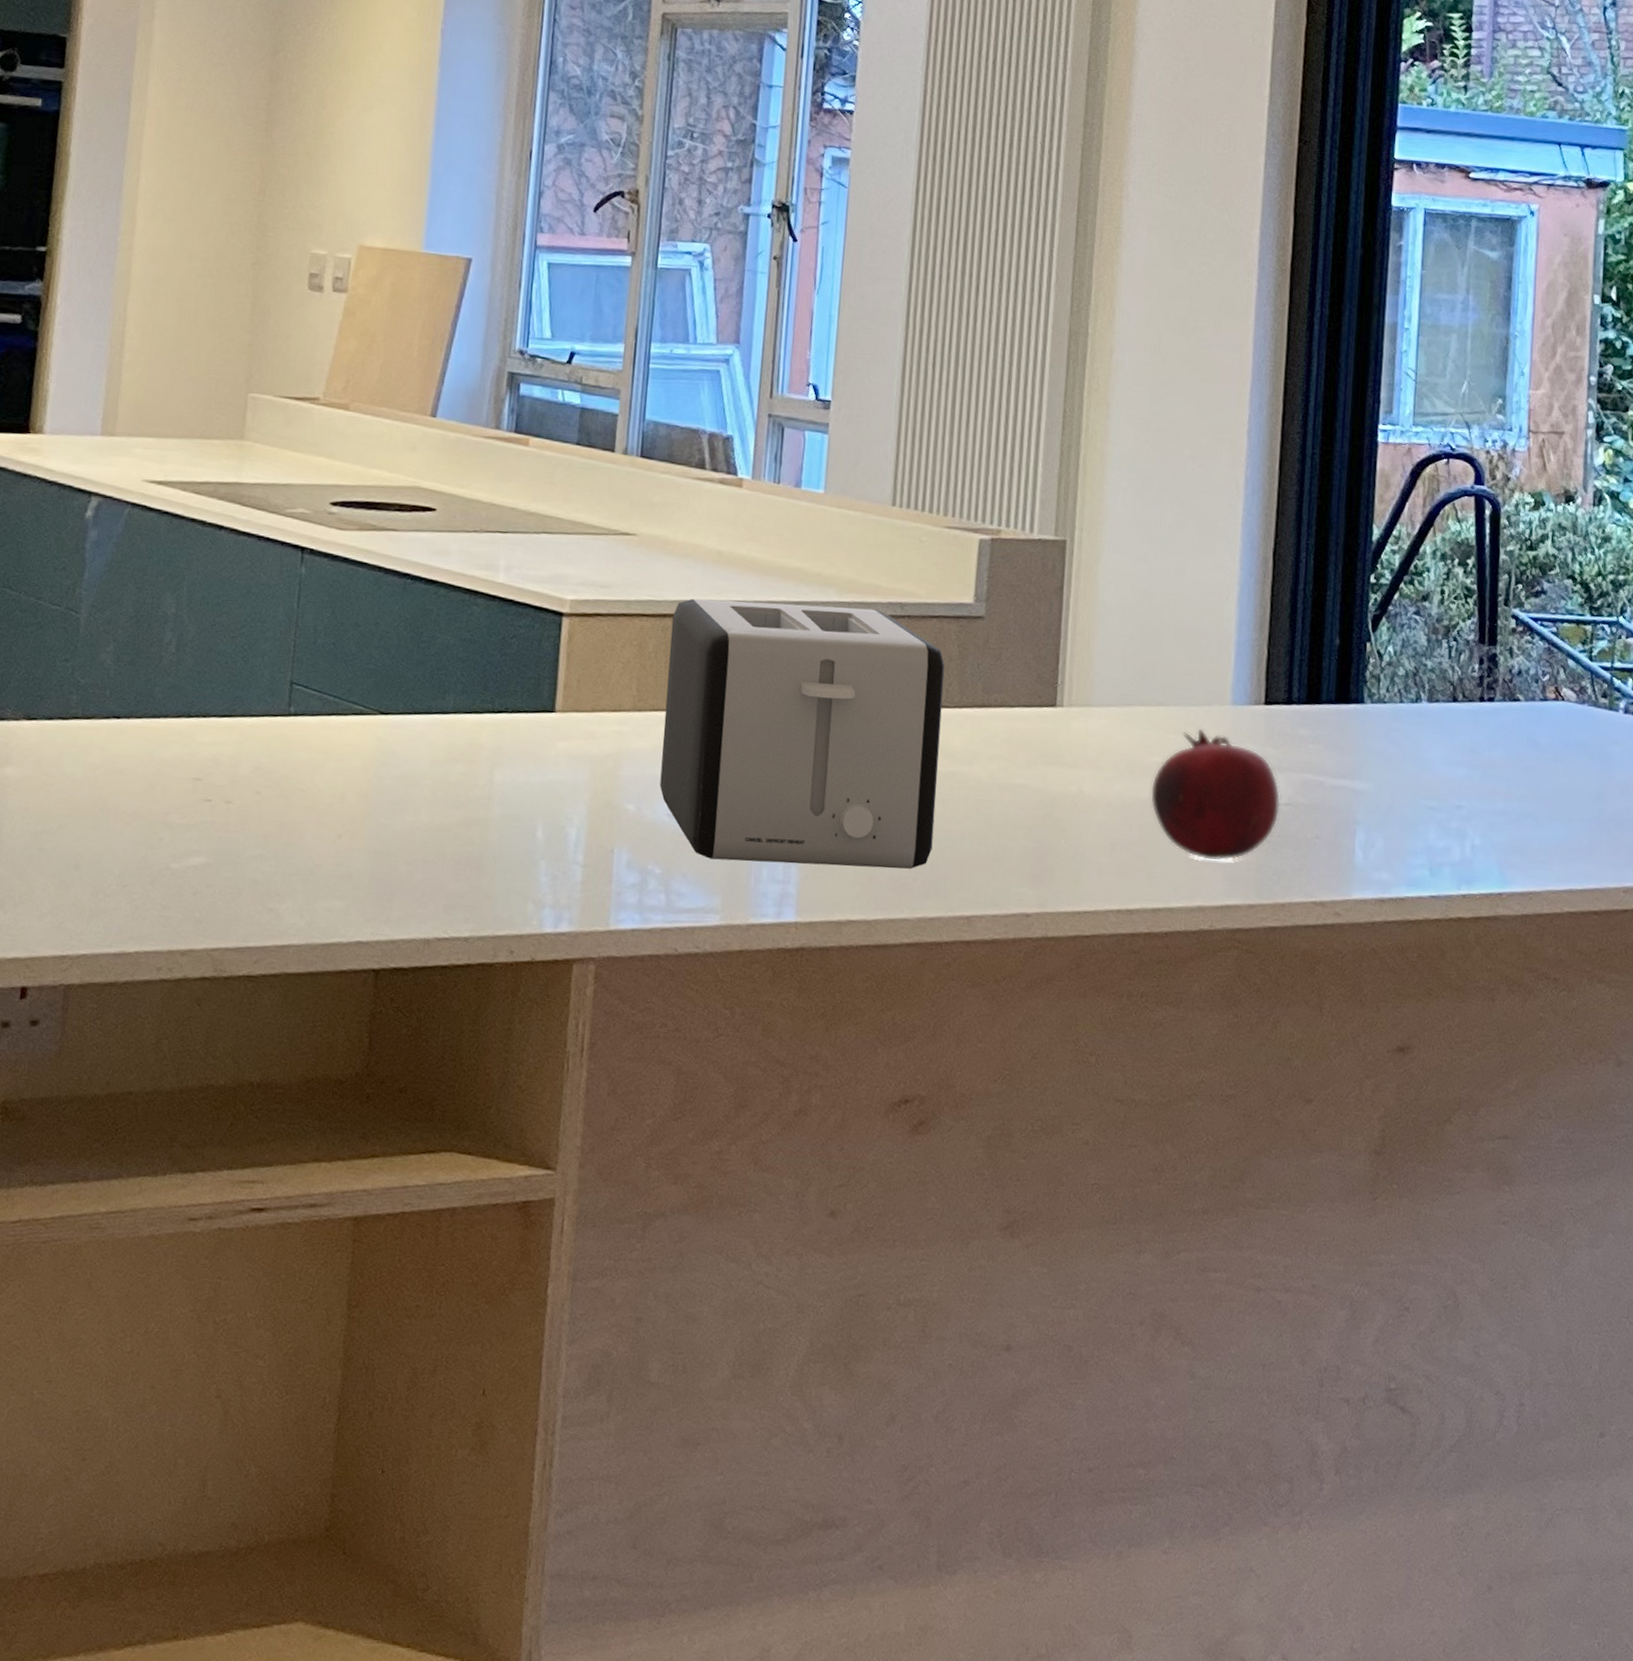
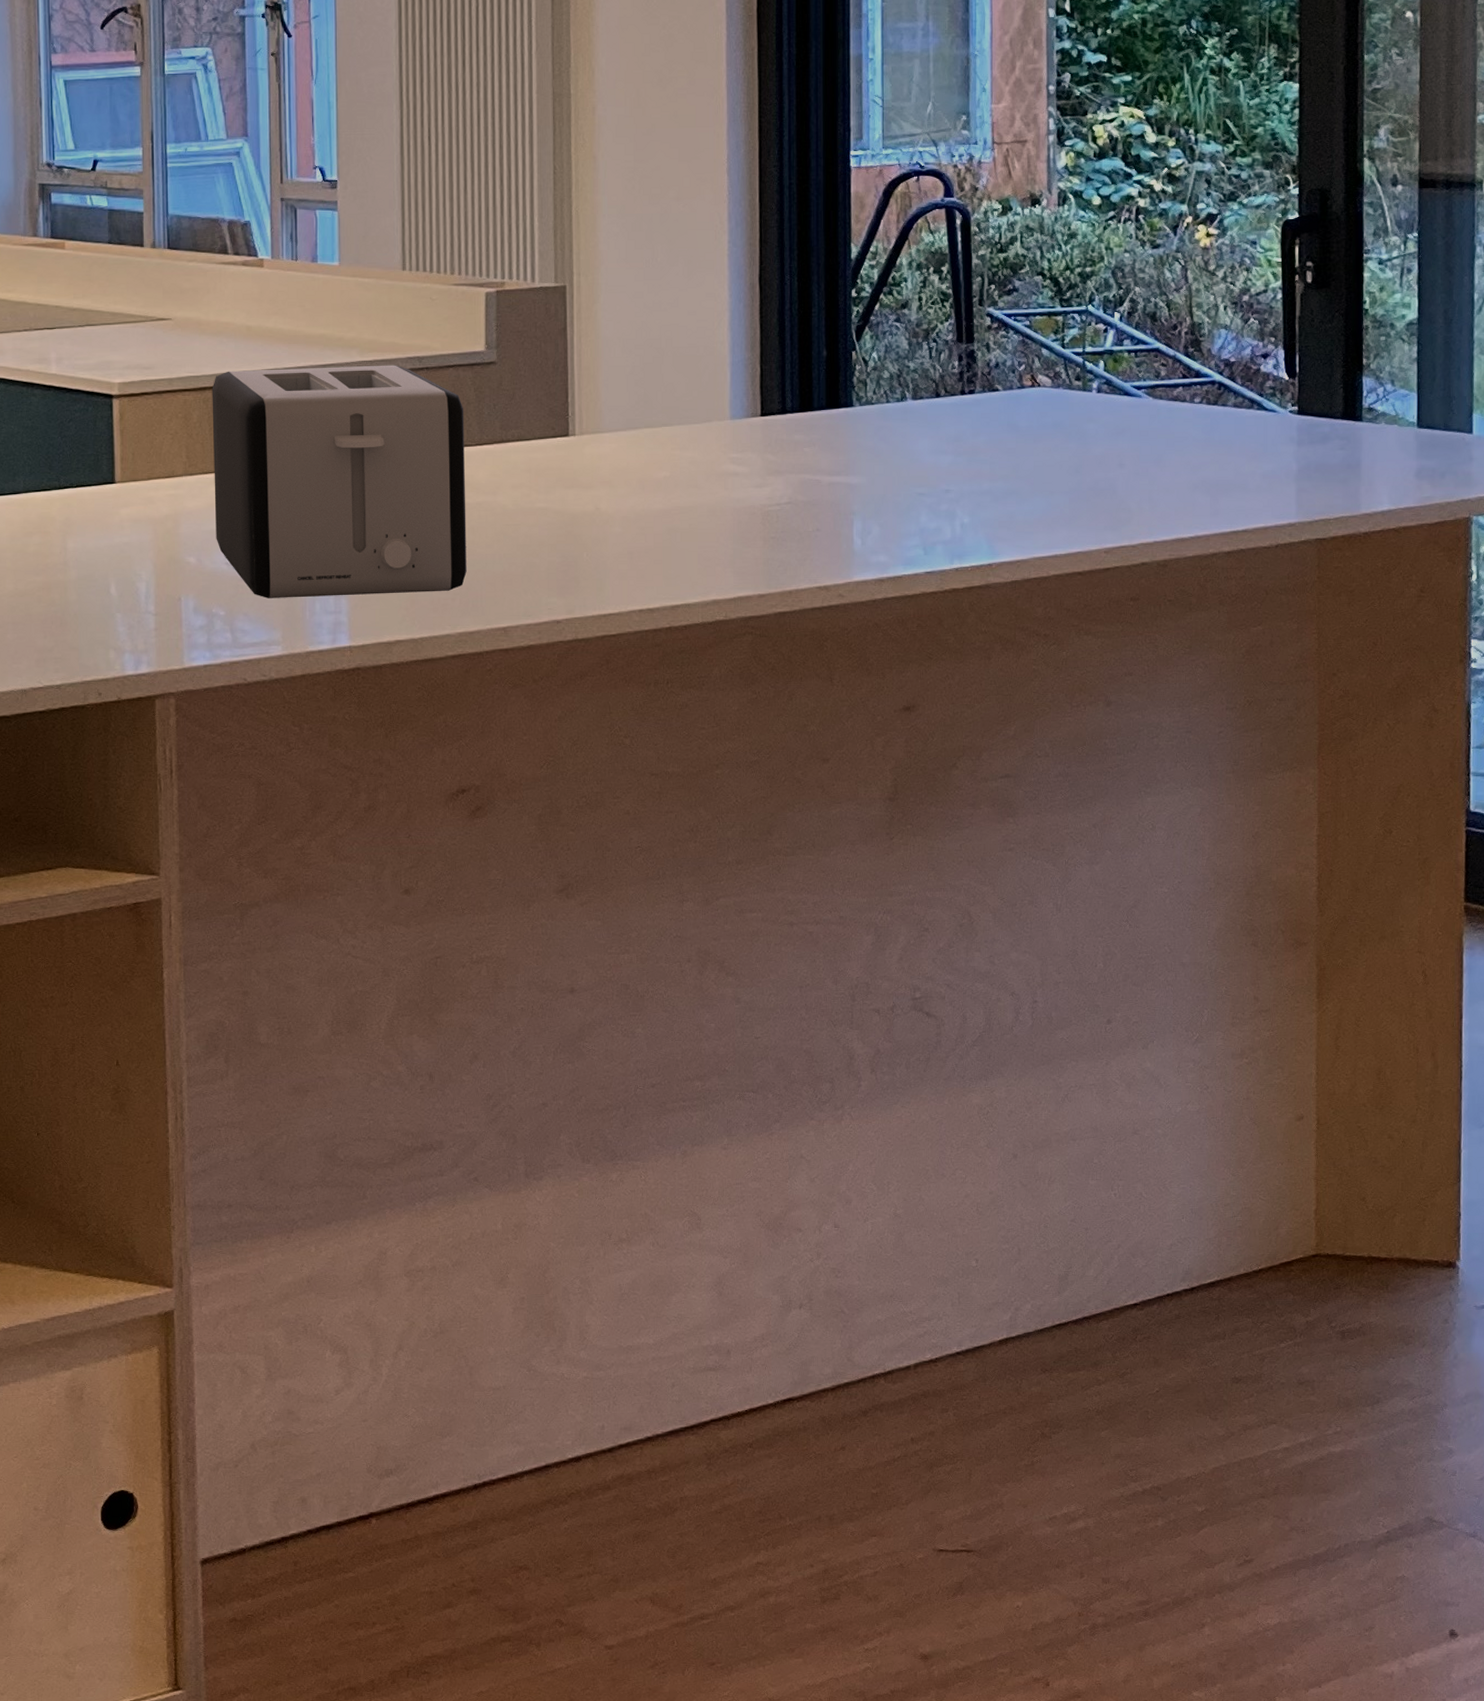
fruit: present [1150,728,1281,861] -> none [661,443,782,559]

